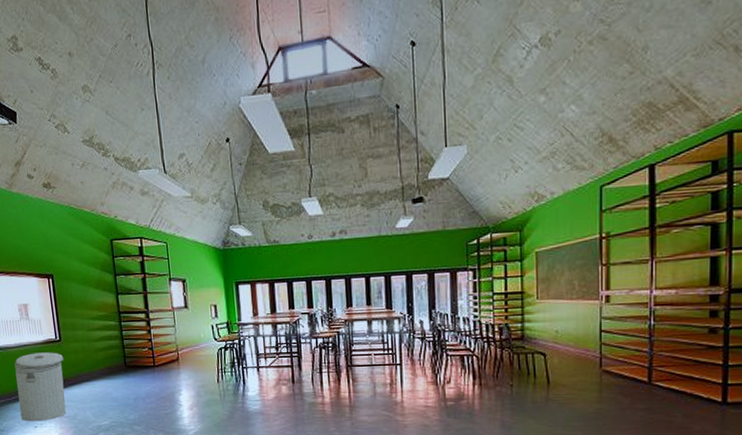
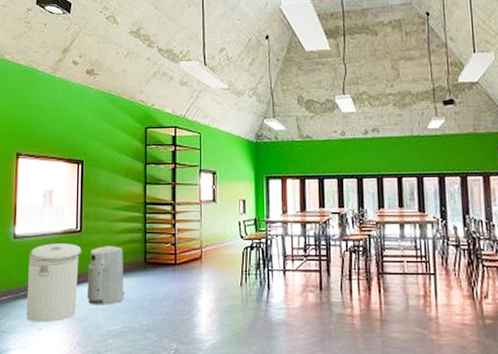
air purifier: none [72,352,110,405] -> present [87,246,124,305]

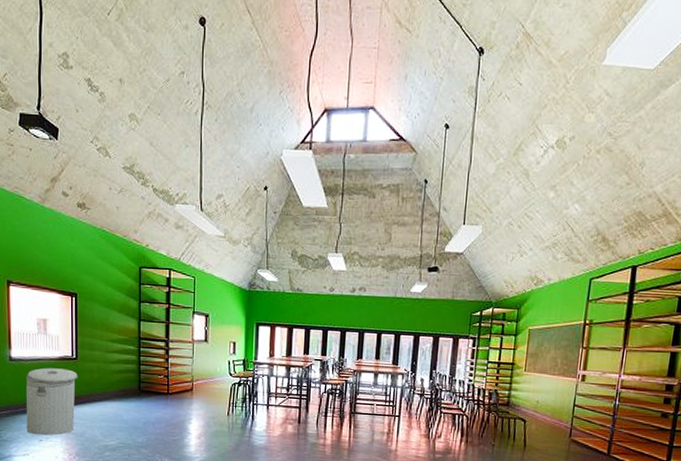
air purifier: present [87,246,124,305] -> none [84,373,120,424]

